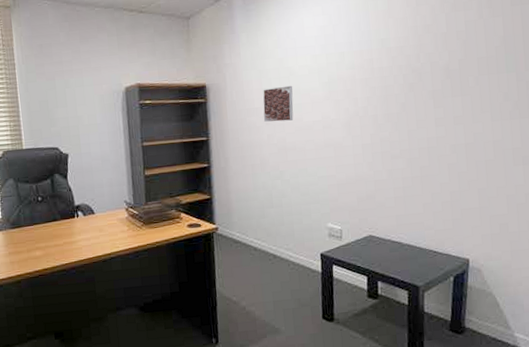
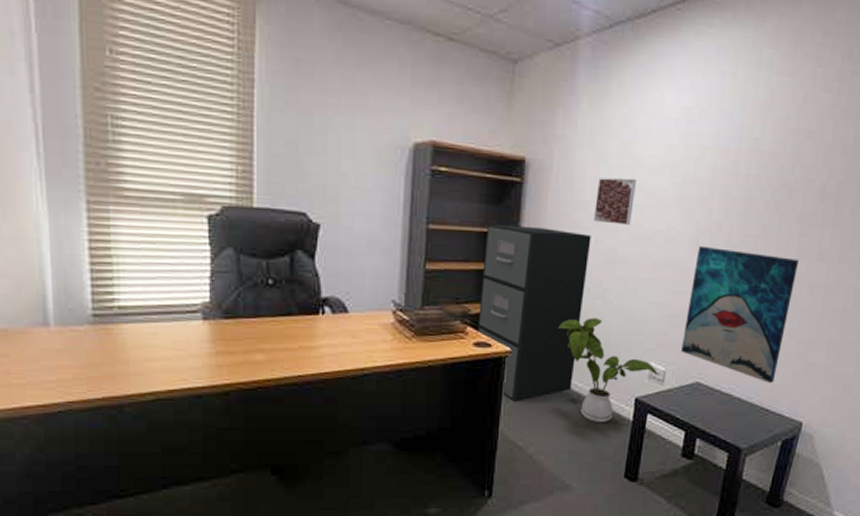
filing cabinet: none [185,132,268,266] -> present [476,223,591,401]
house plant: none [250,194,336,277] -> present [558,317,659,423]
wall art: none [350,126,438,230] -> present [680,245,799,384]

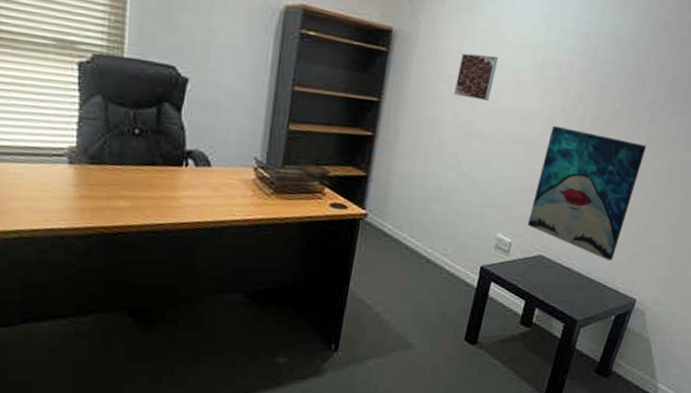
filing cabinet: present [476,223,591,401] -> none [333,90,451,262]
house plant: present [558,317,659,423] -> none [412,187,505,288]

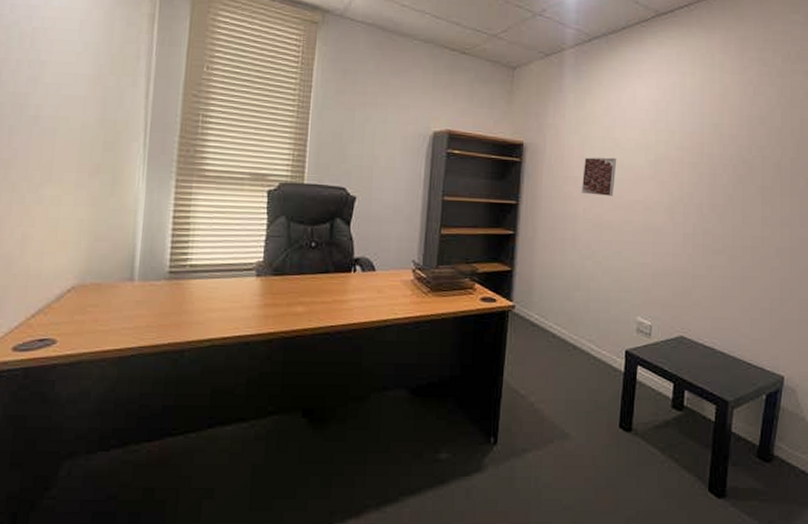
wall art: present [527,125,646,262] -> none [664,213,763,339]

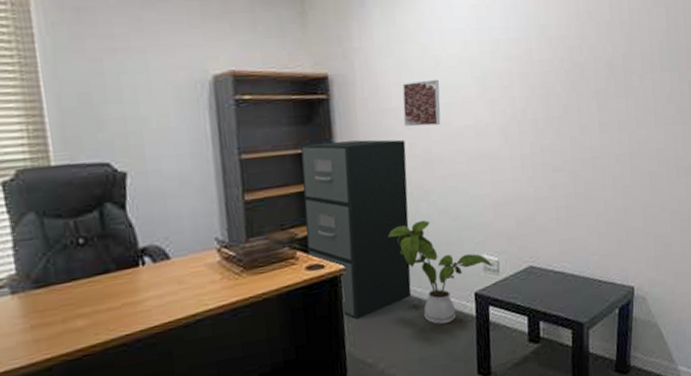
filing cabinet: none [483,196,580,352] -> present [301,139,412,319]
house plant: none [554,276,646,374] -> present [388,220,493,325]

